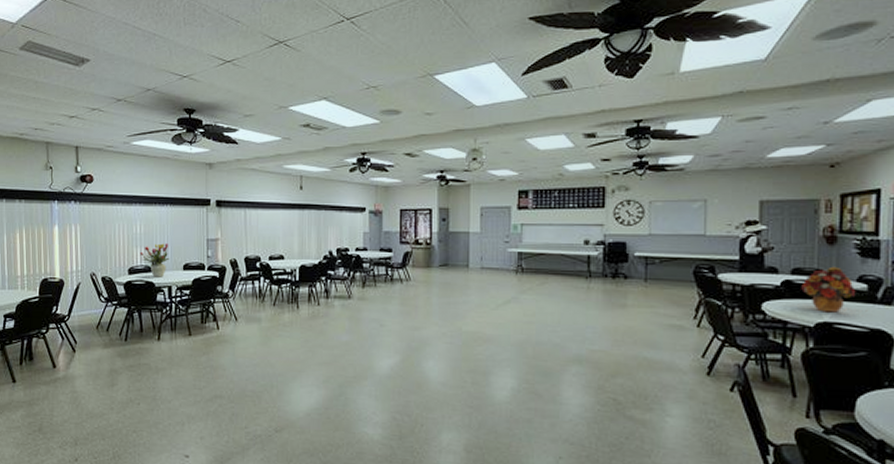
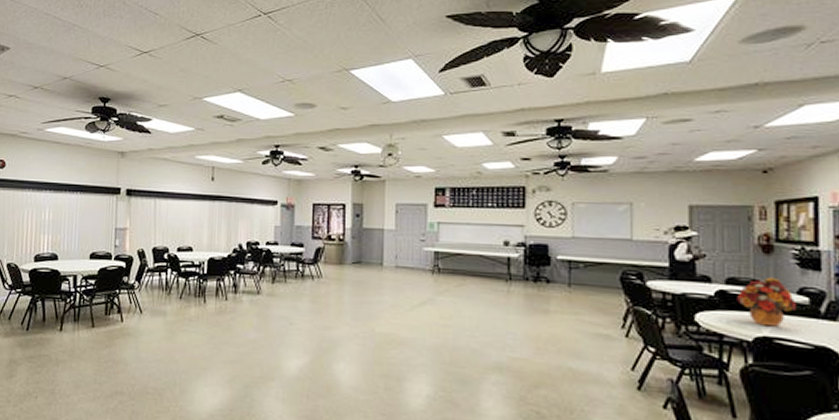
flower arrangement: present [140,243,169,277] -> none [47,231,76,266]

